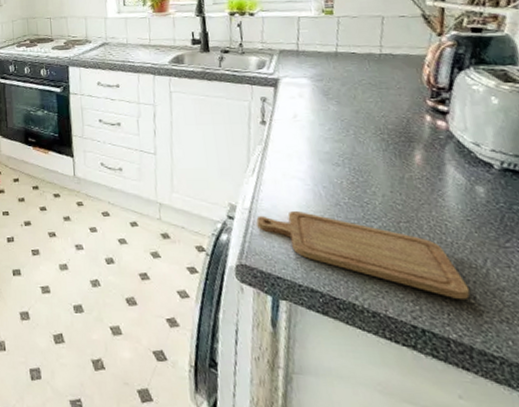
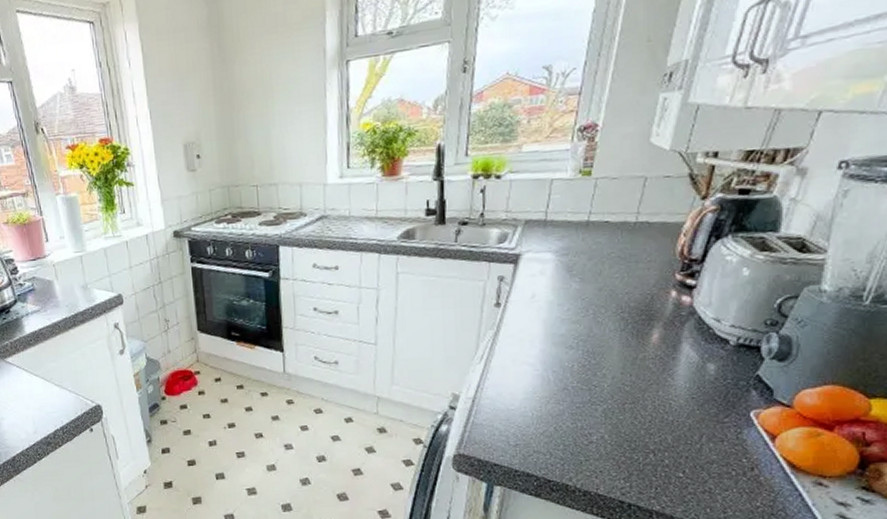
chopping board: present [256,211,471,301] -> none [479,398,681,475]

